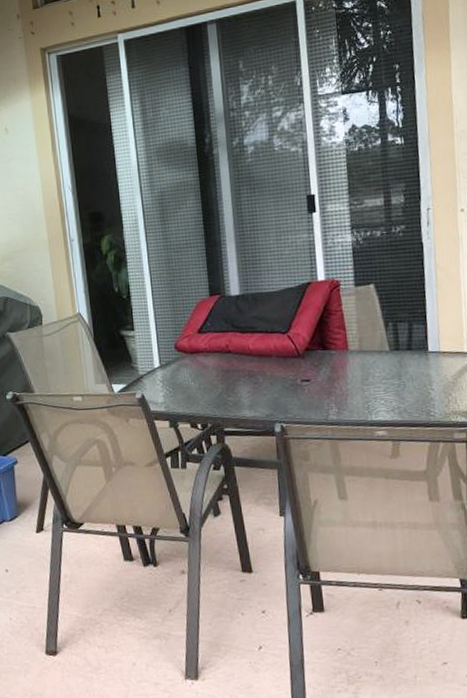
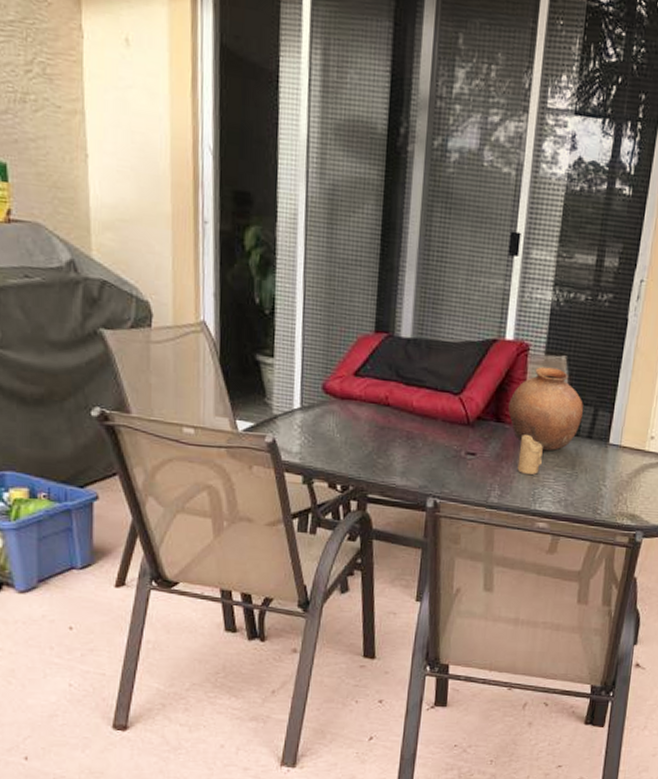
pottery: none [331,295,399,368] -> present [508,366,584,451]
candle: none [347,356,370,390] -> present [517,435,543,475]

